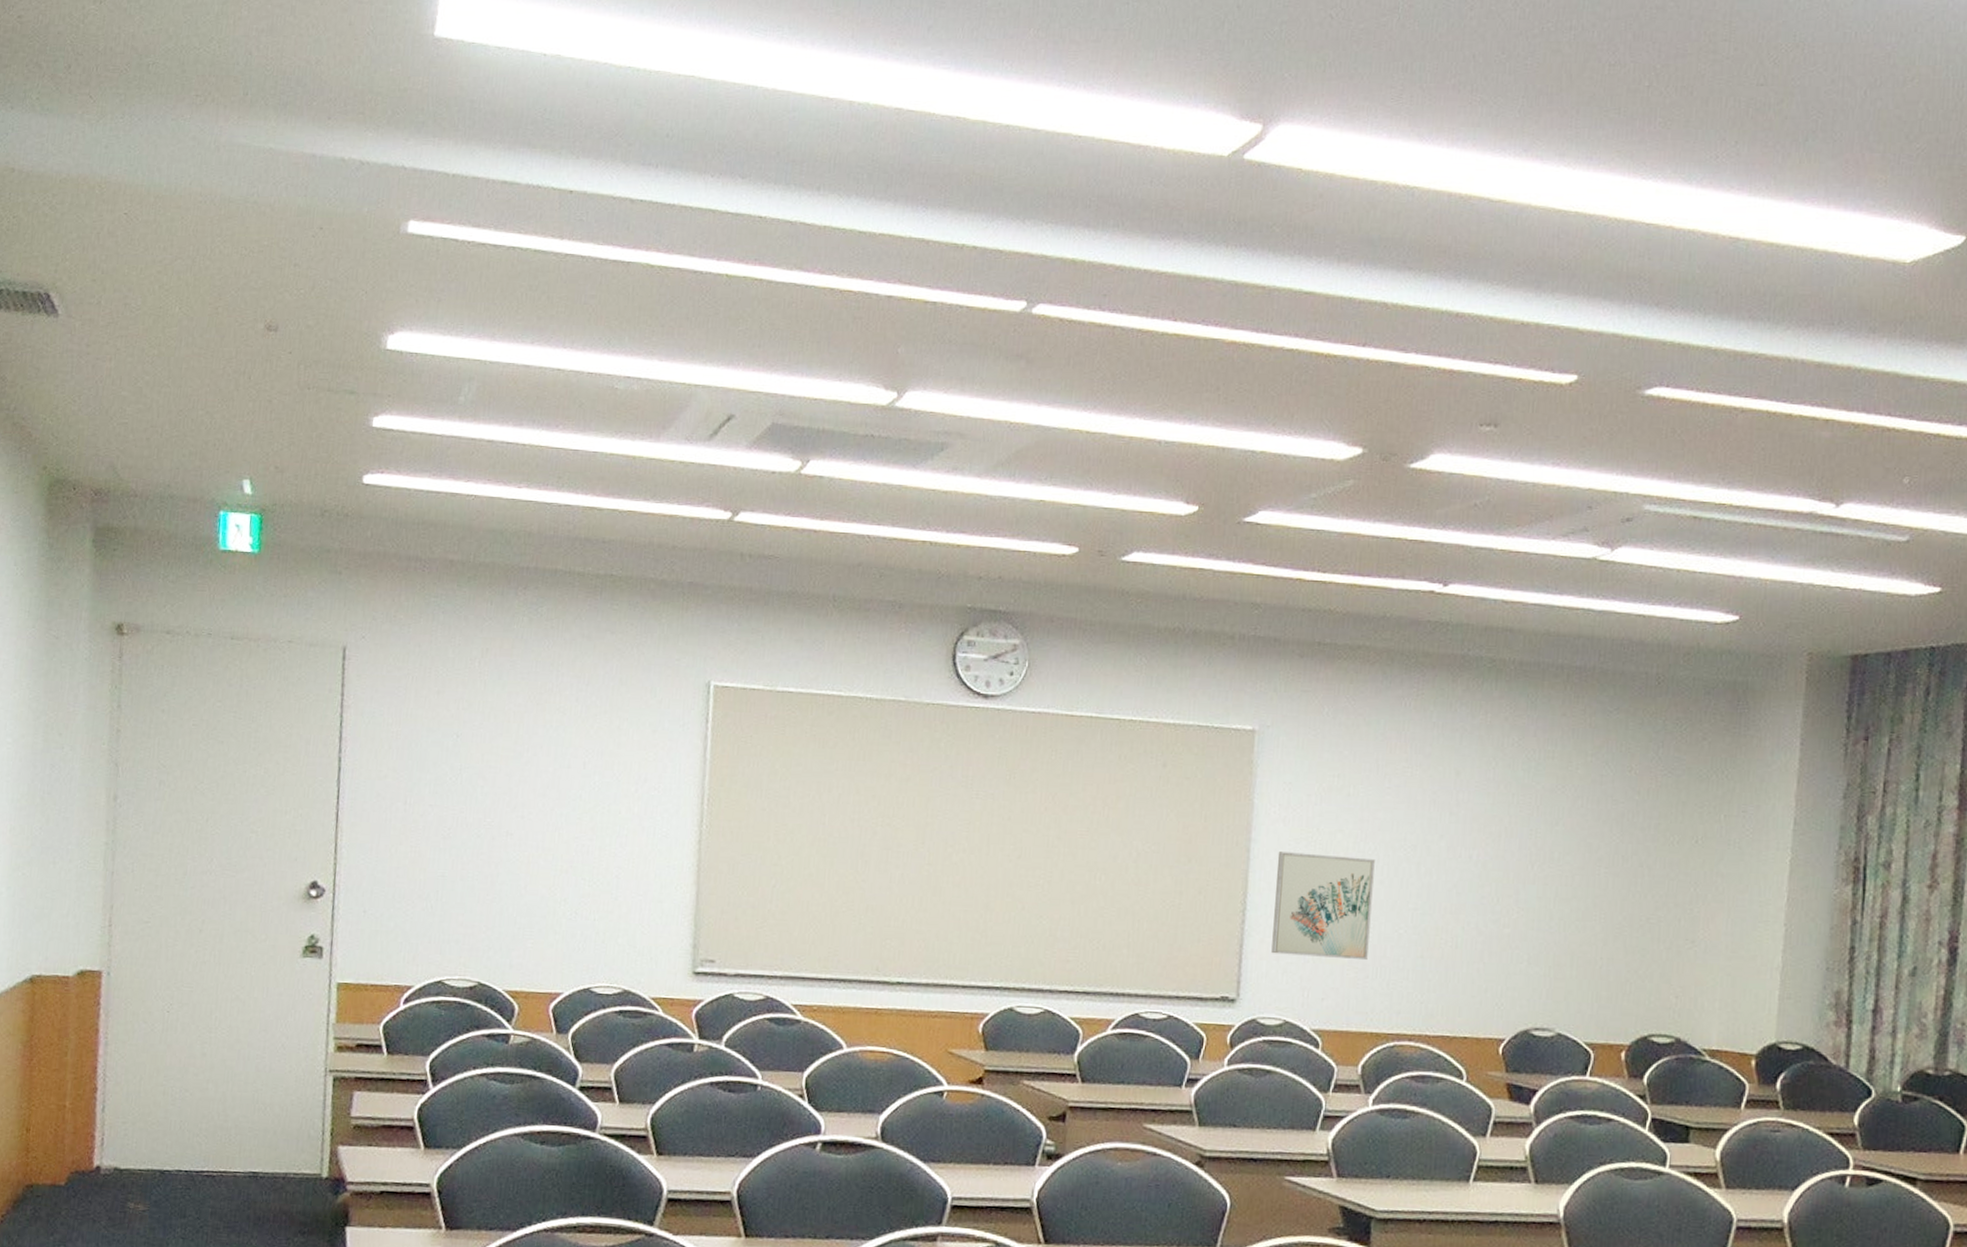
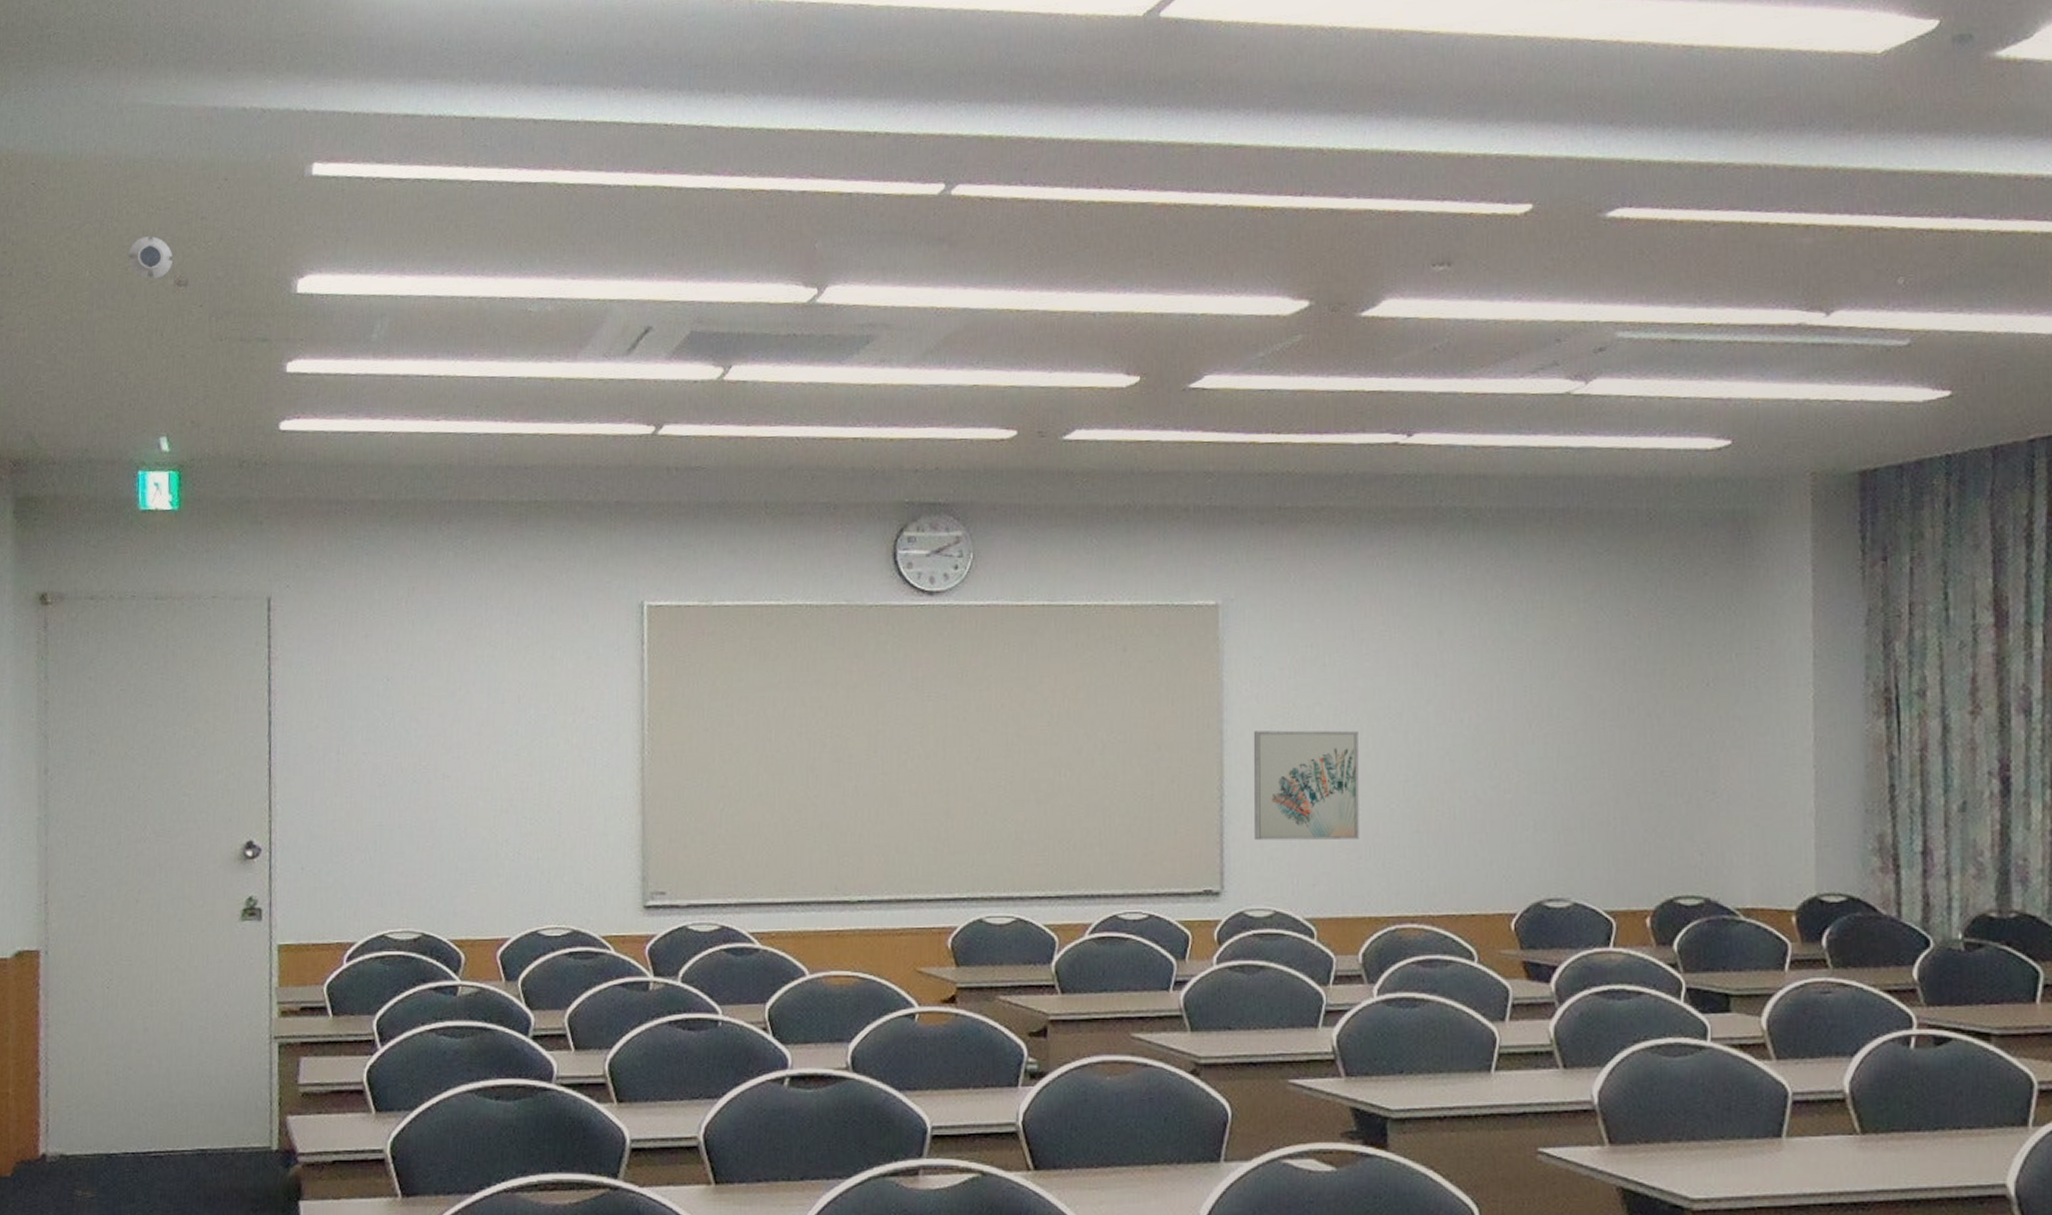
smoke detector: none [219,278,264,322] -> present [128,236,173,279]

